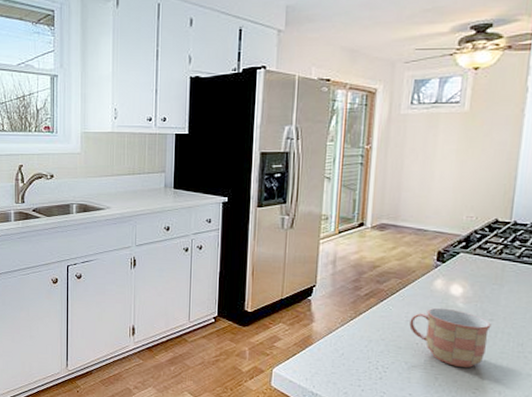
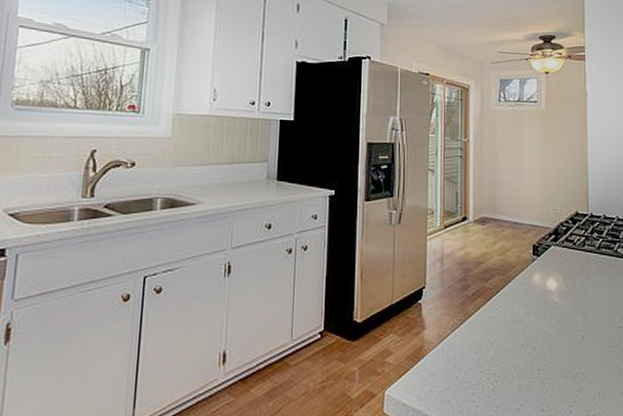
mug: present [409,307,491,367] -> none [515,304,584,368]

